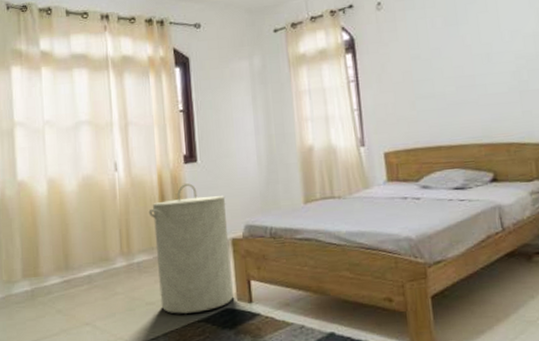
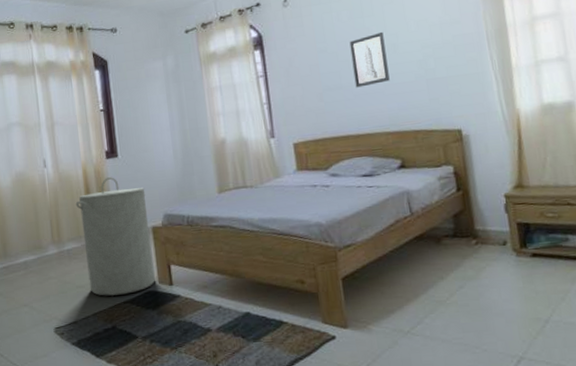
wall art: none [443,40,483,97] -> present [349,31,390,88]

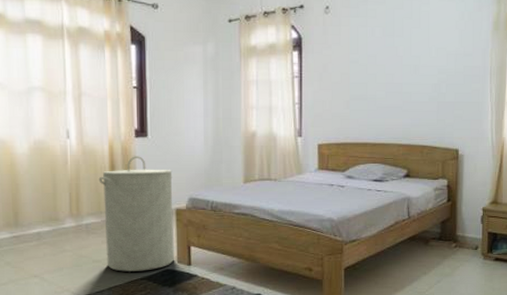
wall art: present [349,31,390,88] -> none [378,52,408,101]

